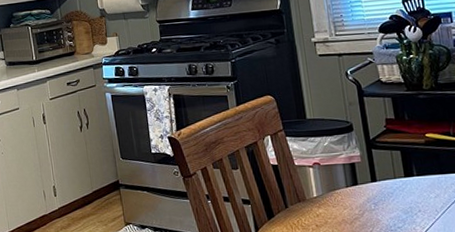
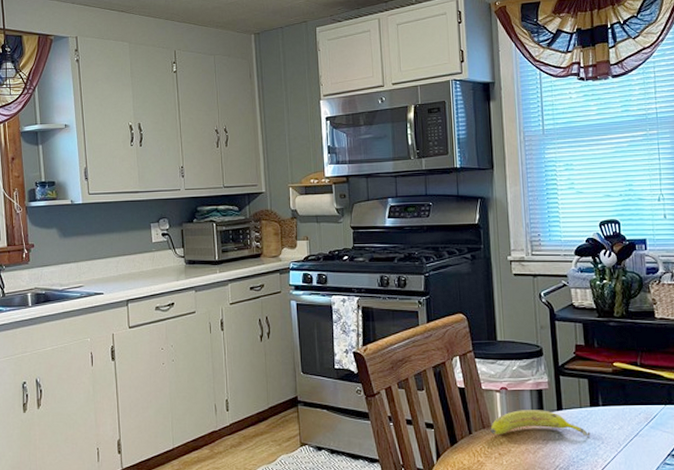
fruit: none [306,182,407,207] -> present [490,410,591,437]

